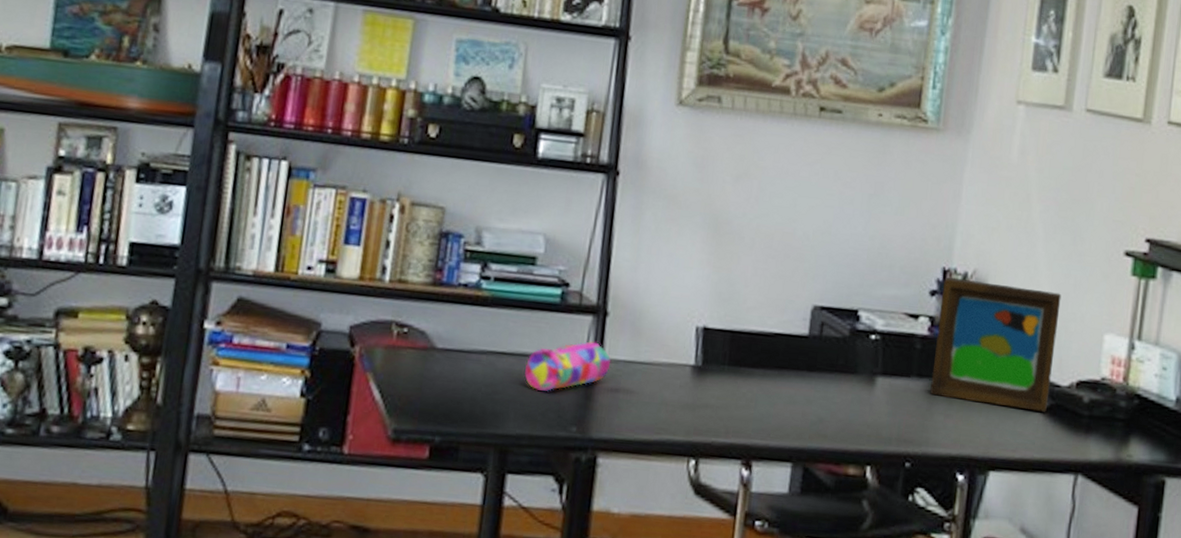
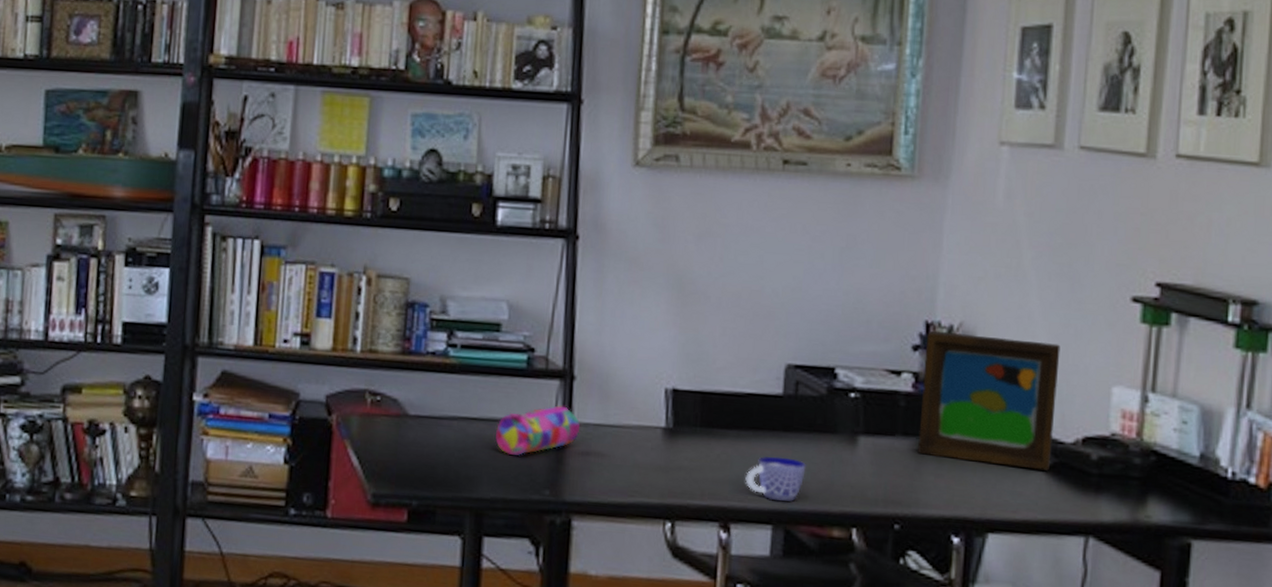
cup: none [768,395,828,440] -> present [745,456,807,502]

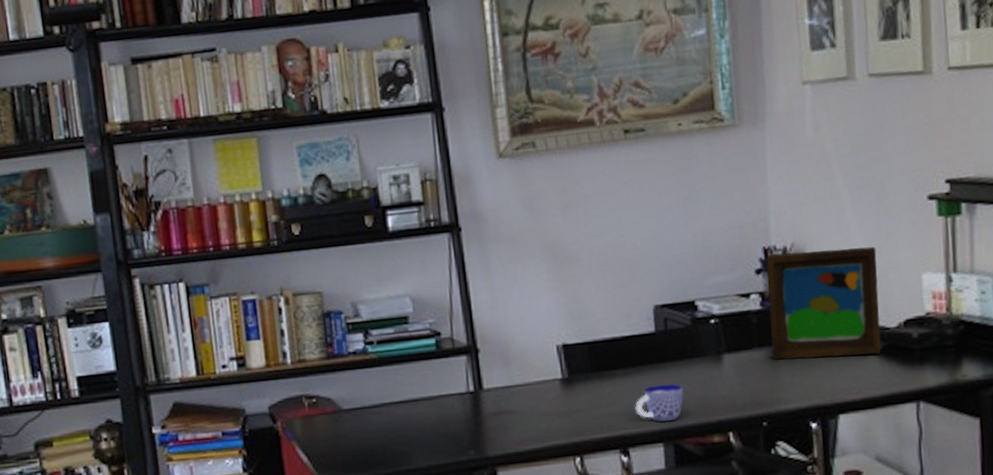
pencil case: present [495,405,581,456] -> none [419,376,491,427]

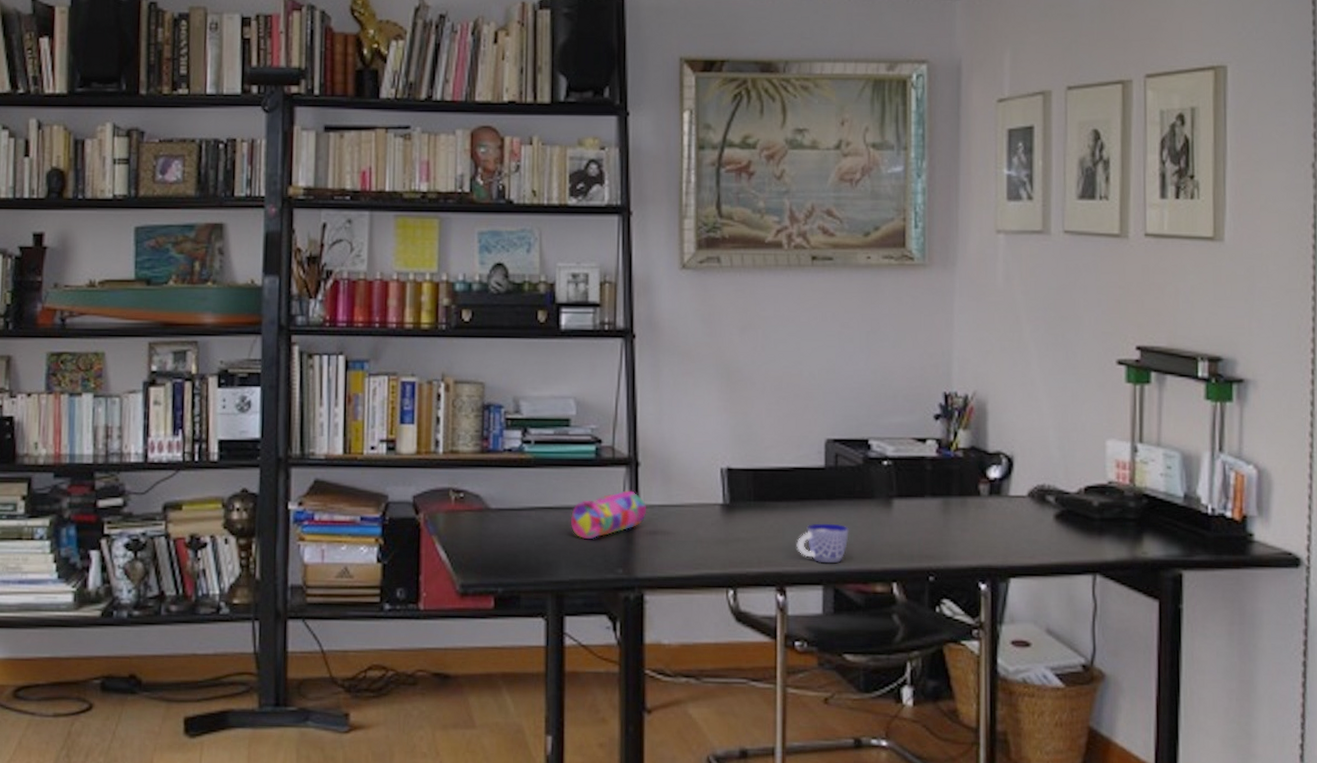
pencil case: none [419,376,491,427] -> present [571,490,647,539]
picture frame: present [766,246,881,360] -> none [945,400,1061,519]

